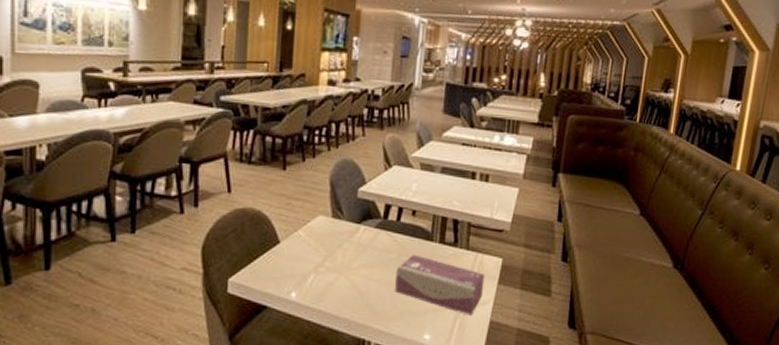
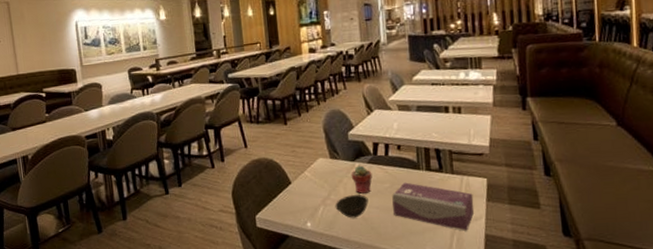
bowl: none [328,264,369,291] -> present [335,195,369,218]
potted succulent: none [353,229,378,263] -> present [351,165,373,194]

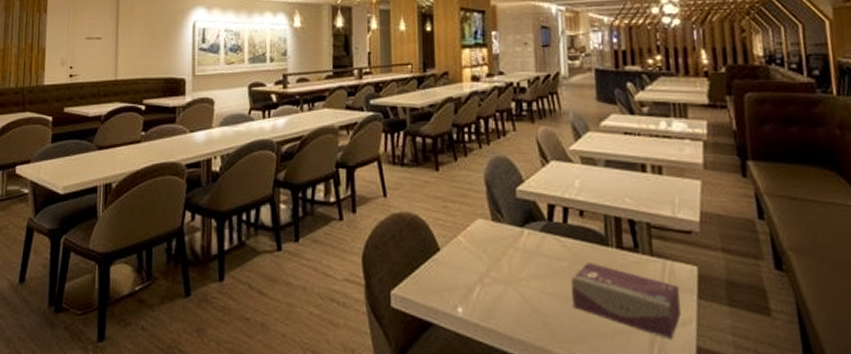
bowl: present [335,195,369,218] -> none [495,274,540,307]
potted succulent: present [351,165,373,194] -> none [517,233,546,273]

